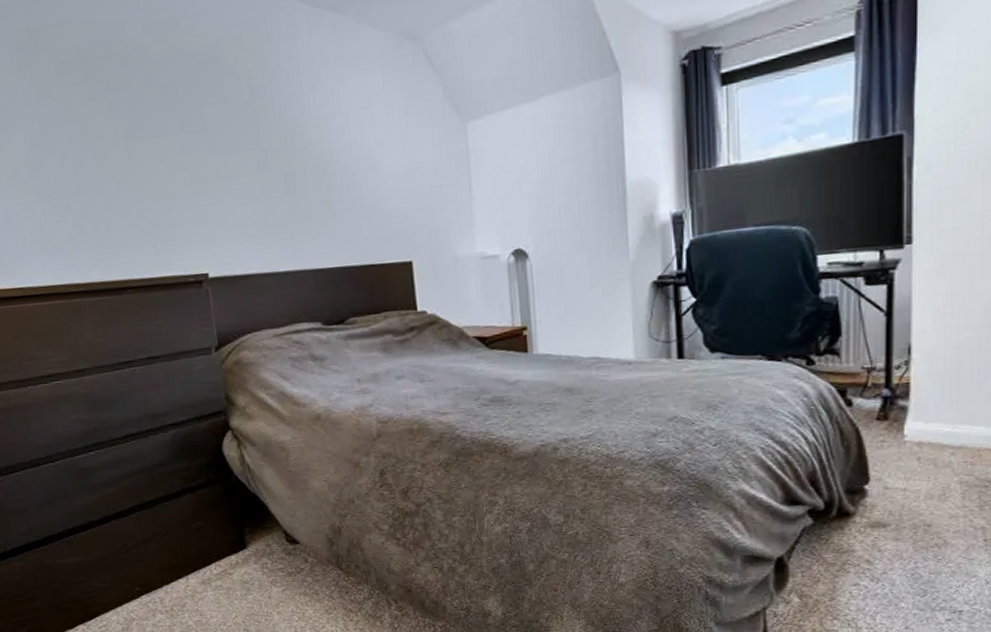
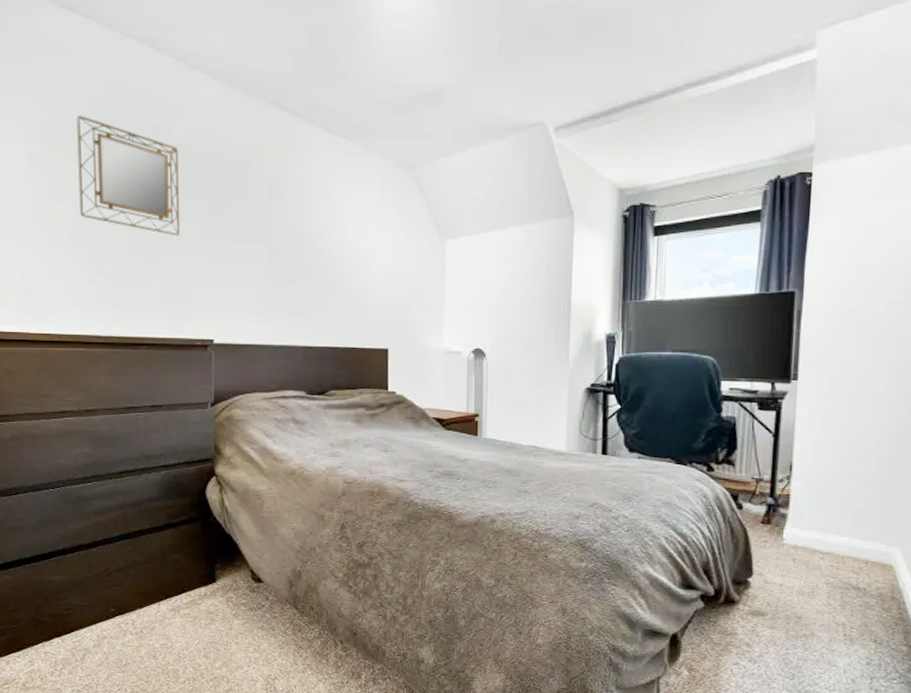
home mirror: none [14,24,153,156] -> present [77,116,181,236]

